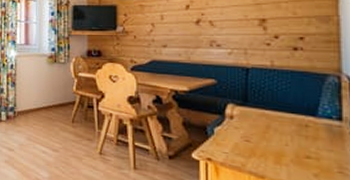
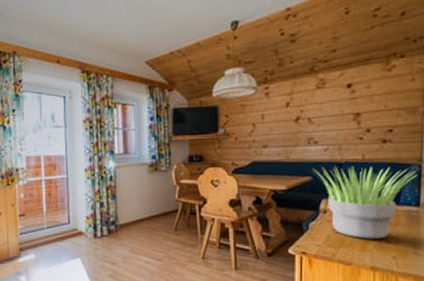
potted plant: none [216,70,337,153] -> present [312,165,417,239]

